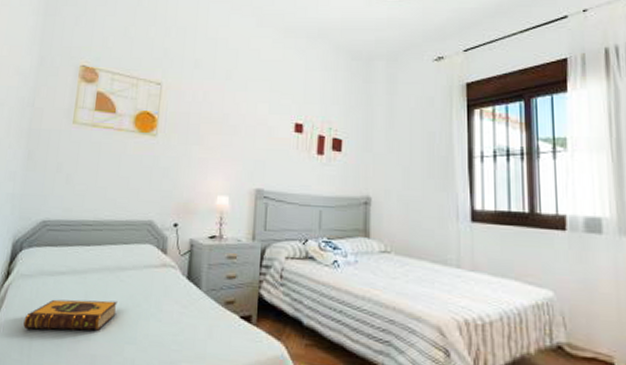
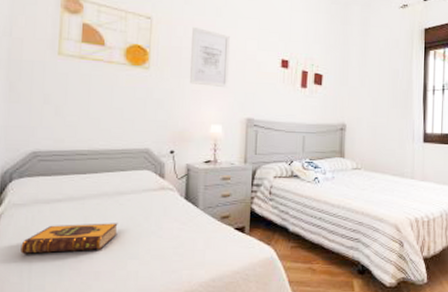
wall art: none [197,91,240,156] -> present [190,26,230,88]

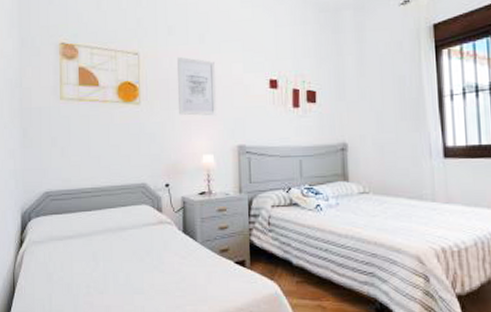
hardback book: present [21,223,118,254] -> none [42,258,123,288]

